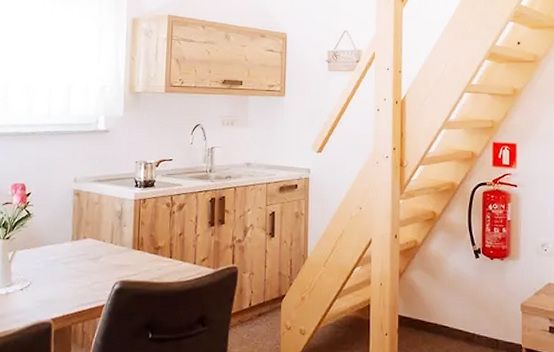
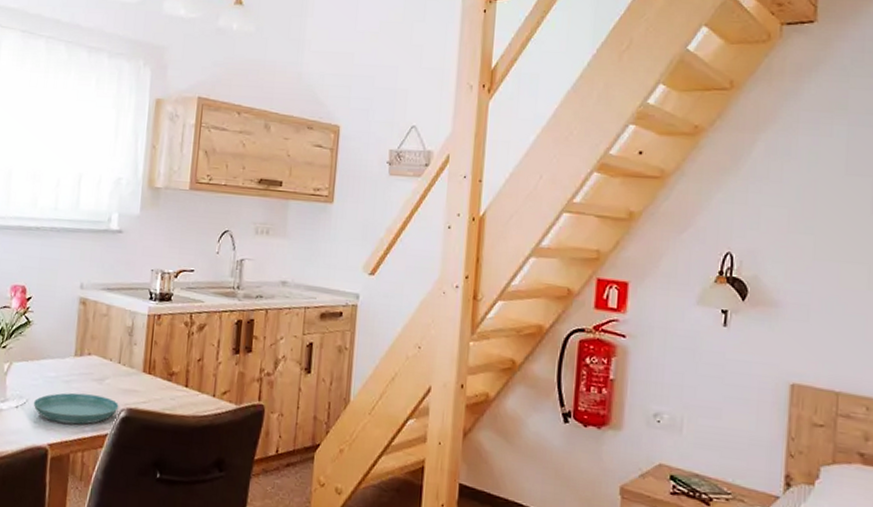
saucer: none [36,272,113,300] -> present [33,392,119,425]

